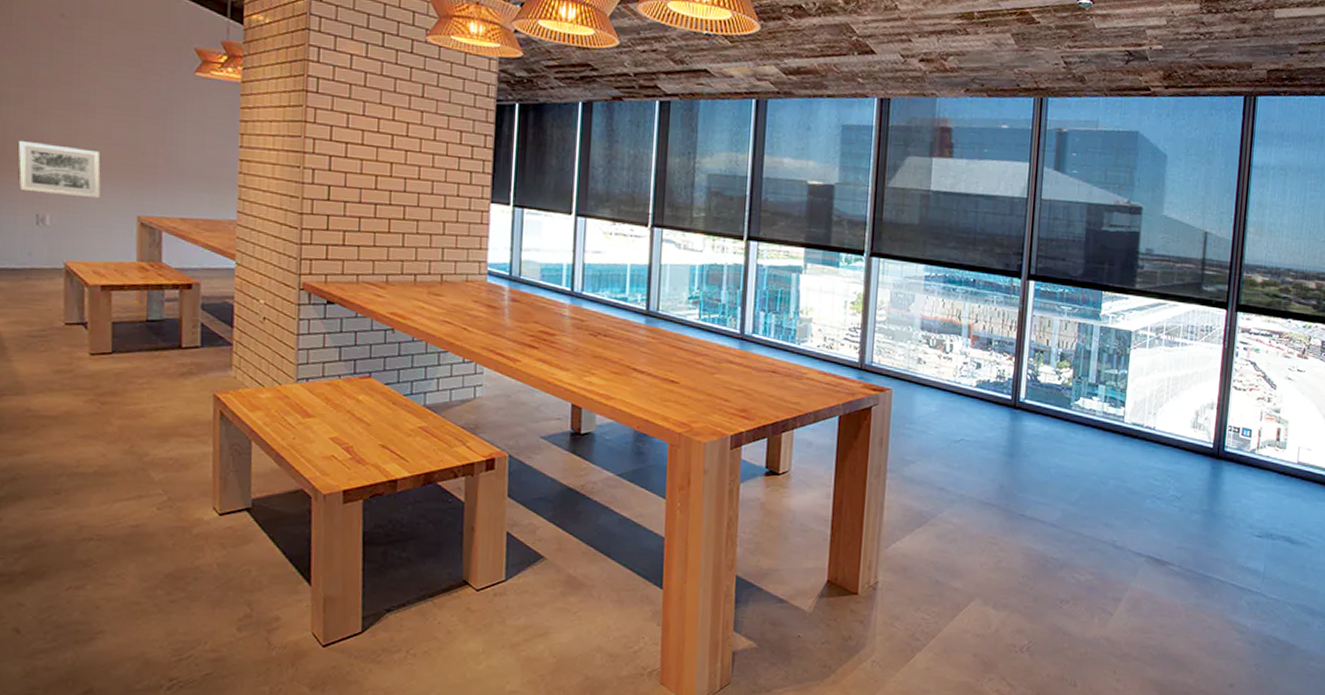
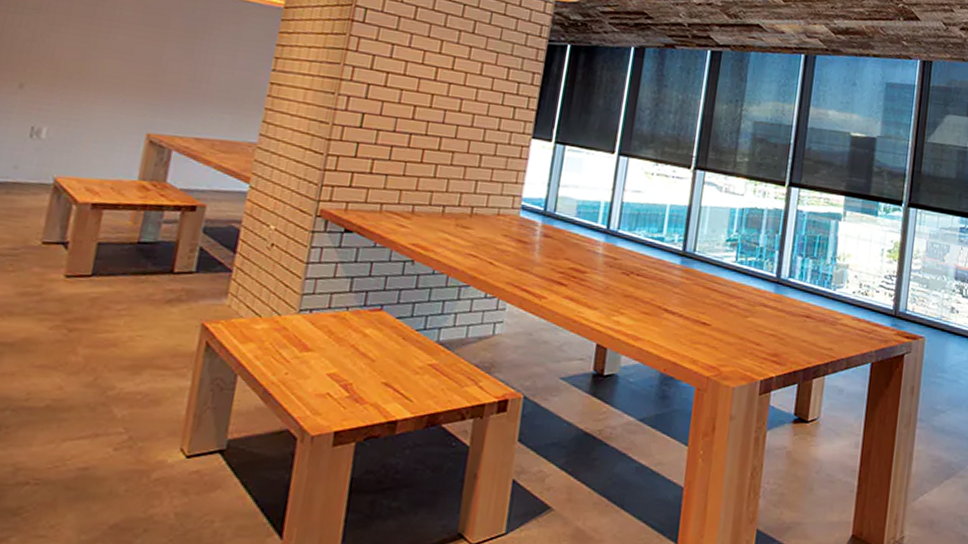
wall art: present [17,141,101,199] -> none [18,51,117,114]

